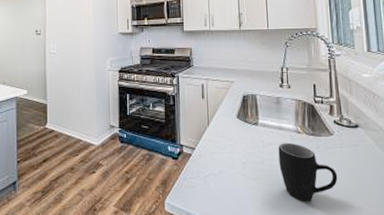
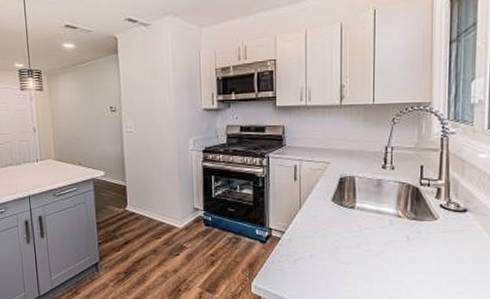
mug: present [278,142,338,201] -> none [375,227,438,286]

